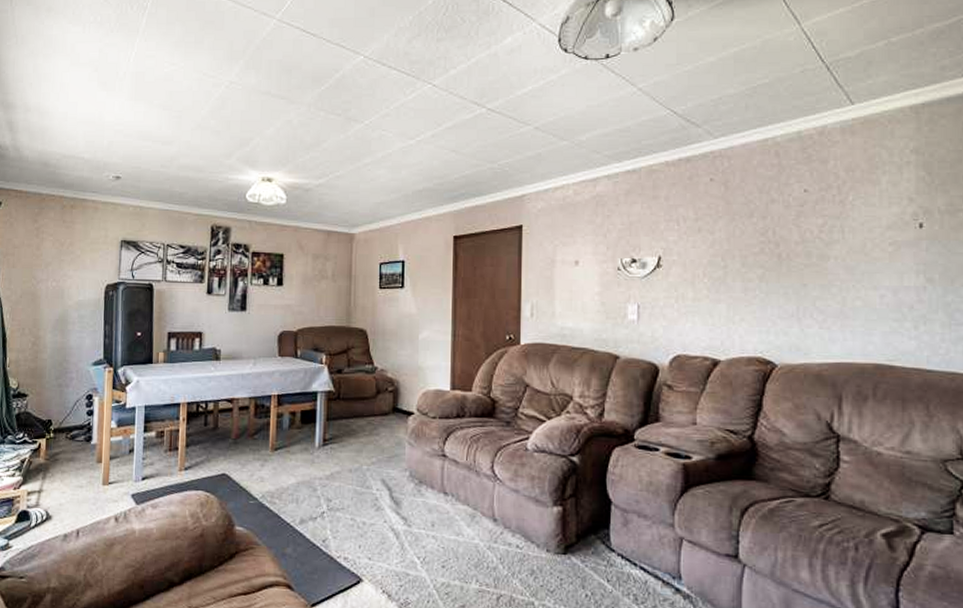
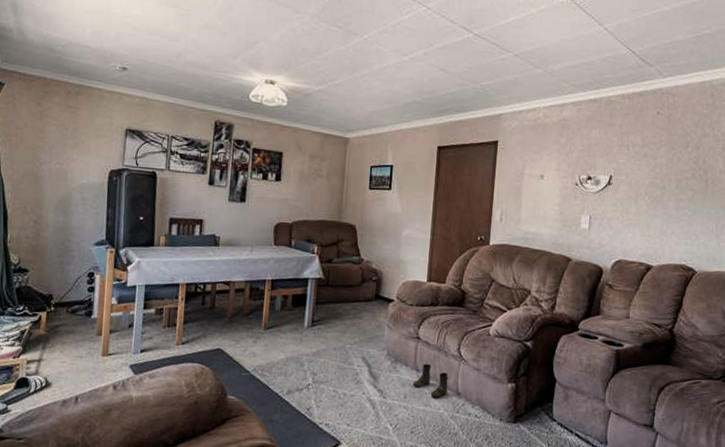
boots: none [441,486,483,525] -> present [412,364,449,398]

